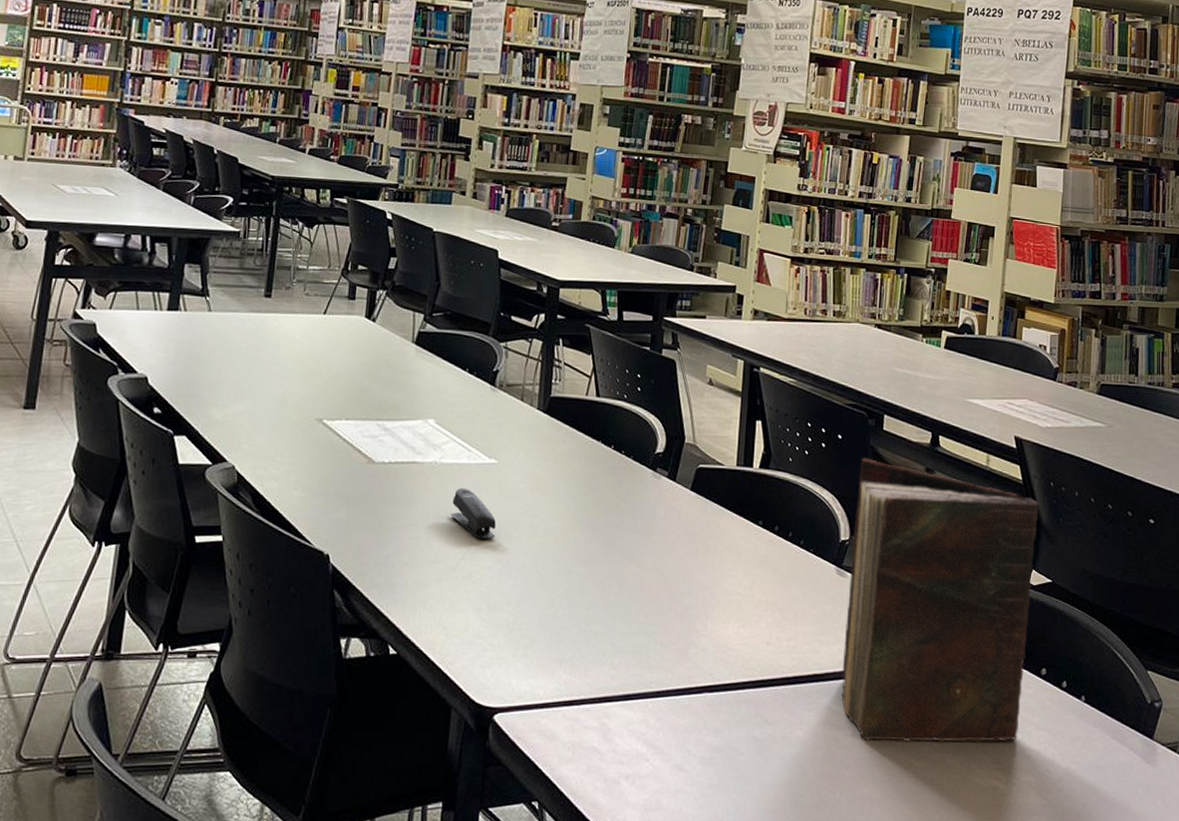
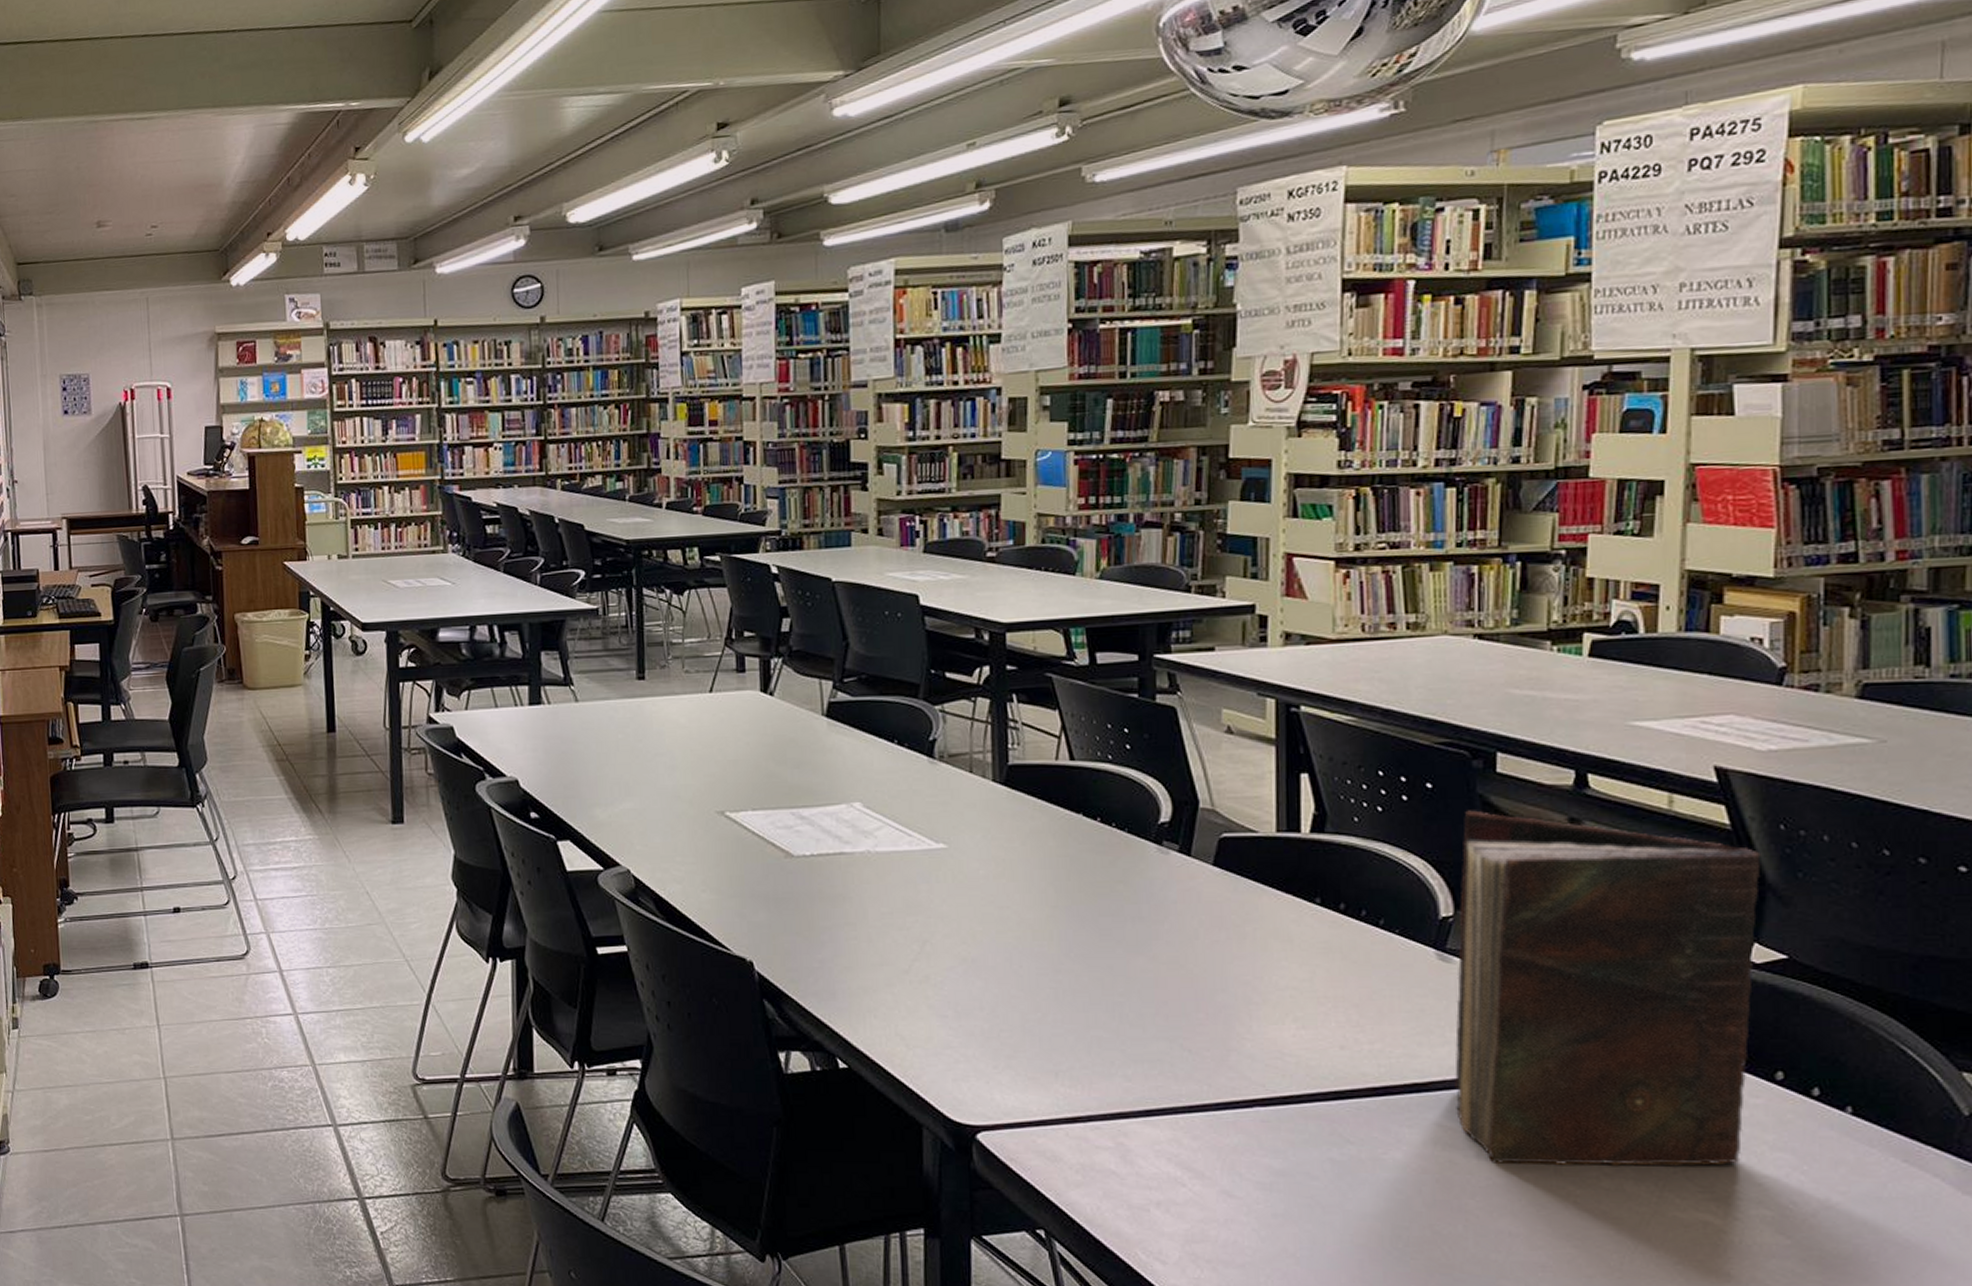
stapler: present [450,488,496,539] -> none [895,879,956,937]

